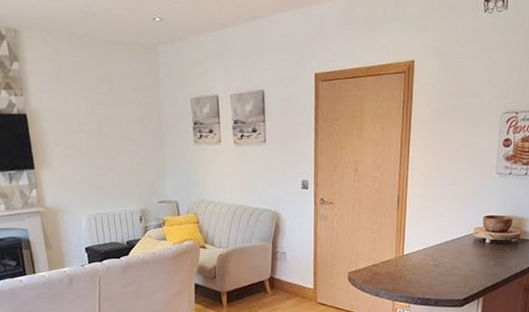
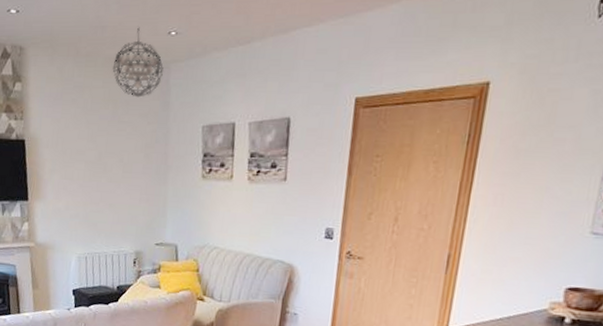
pendant light: none [105,13,151,75] -> present [112,27,163,98]

